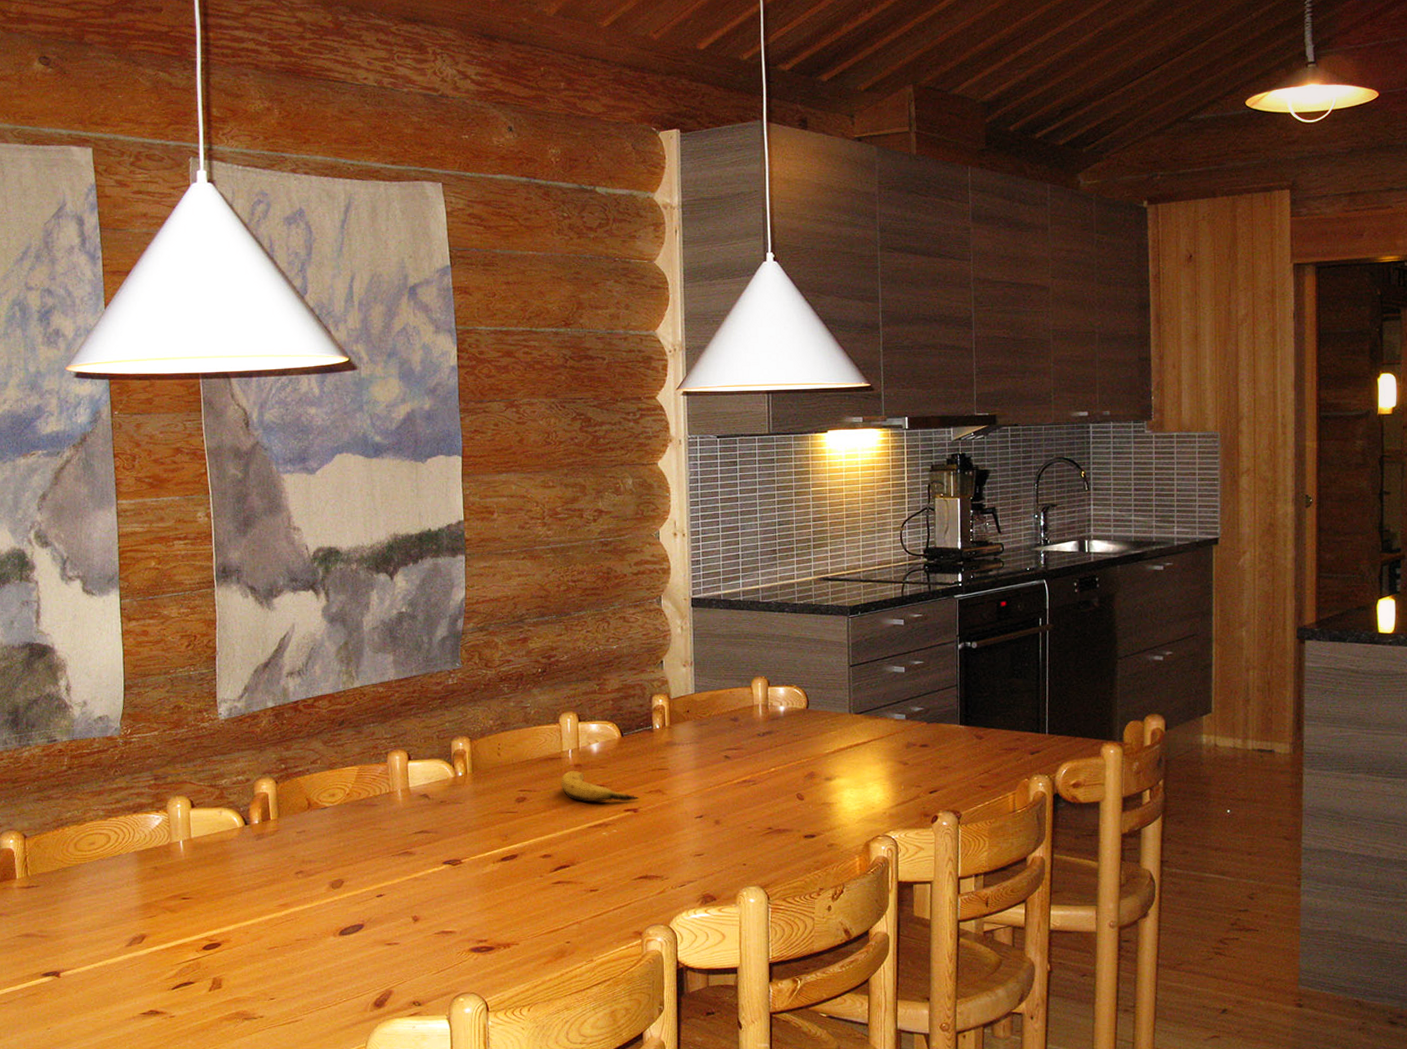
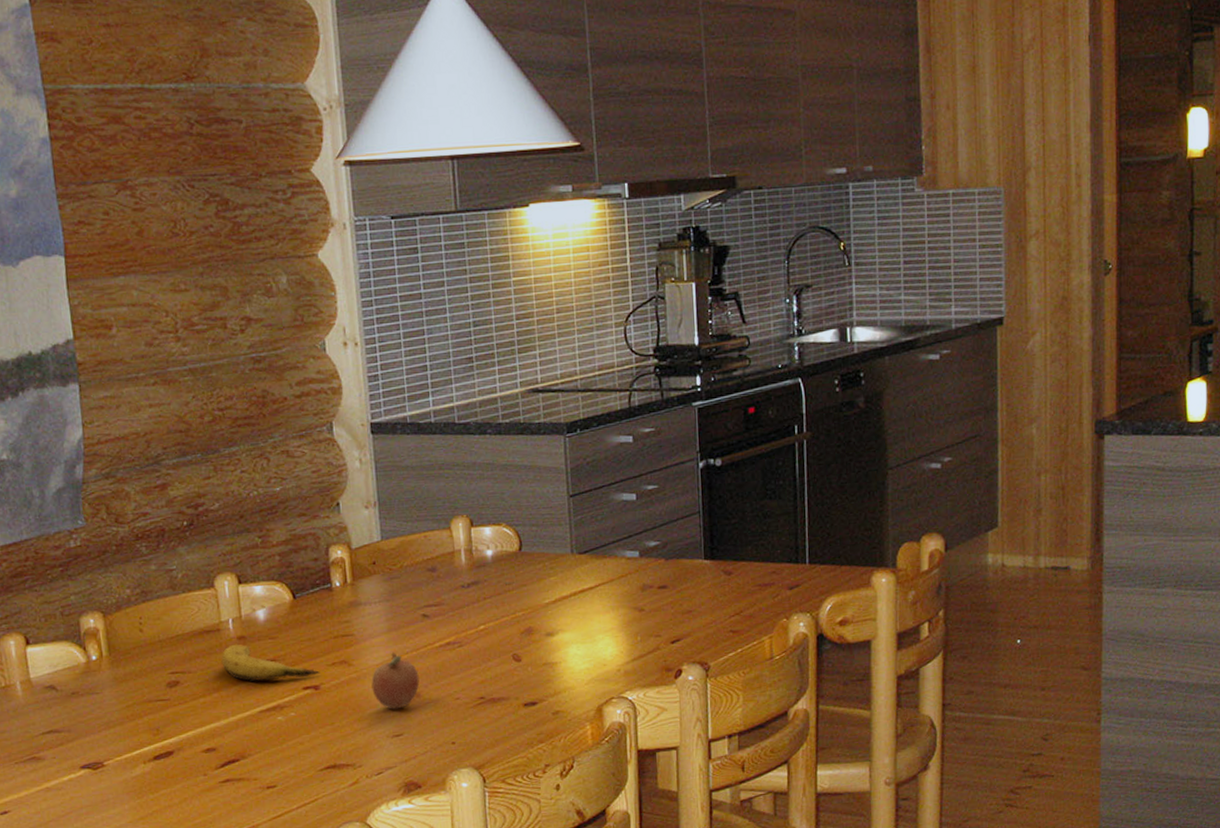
fruit: none [680,785,719,833] -> present [371,652,420,710]

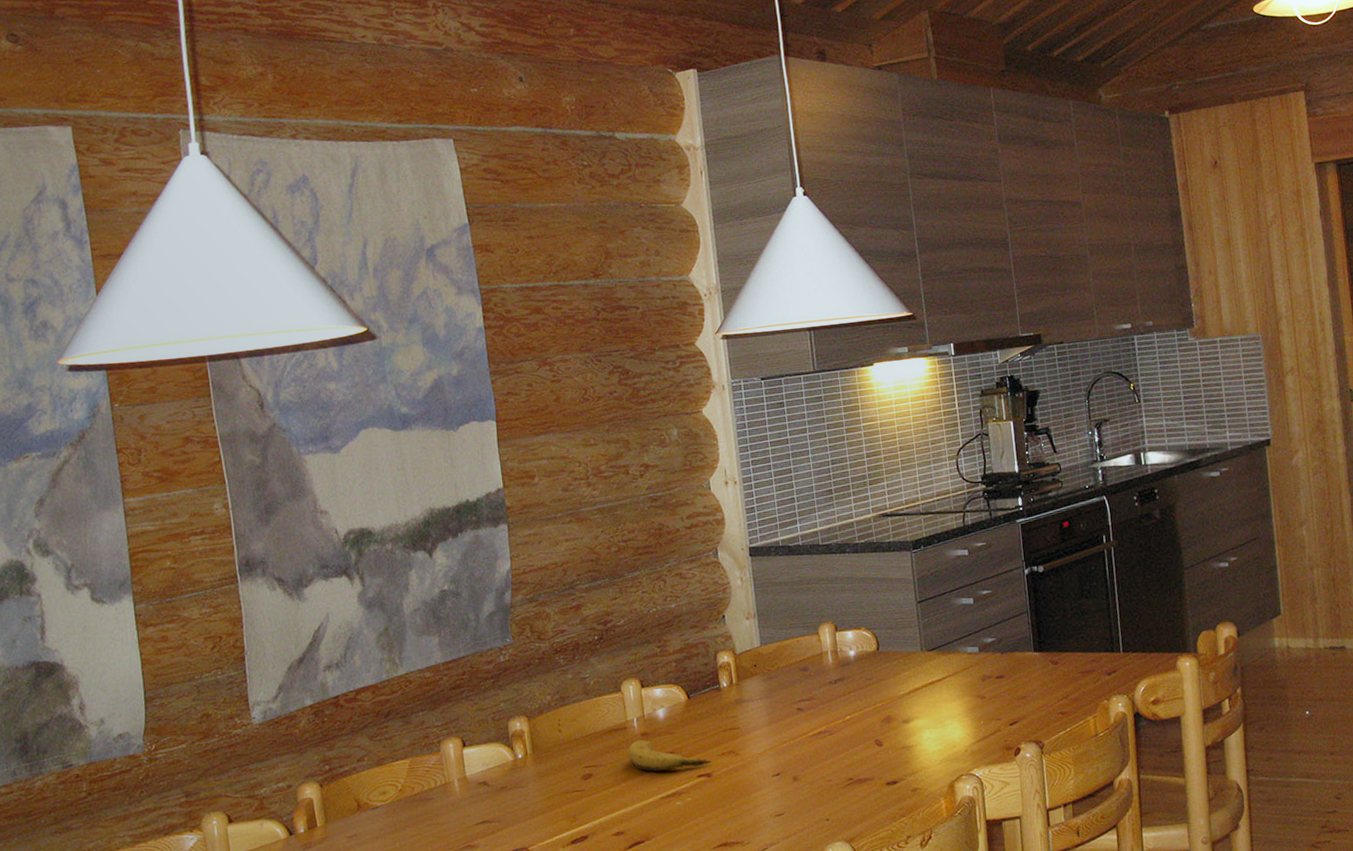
fruit: present [371,652,420,710] -> none [755,742,797,792]

